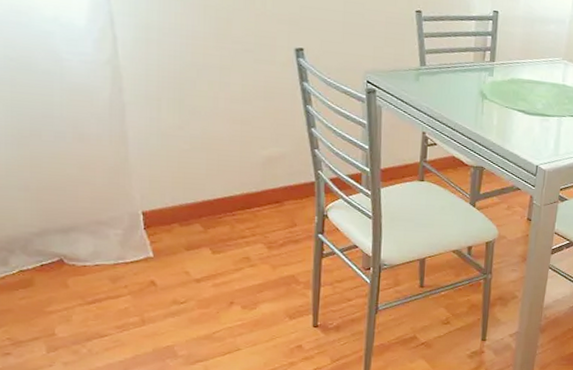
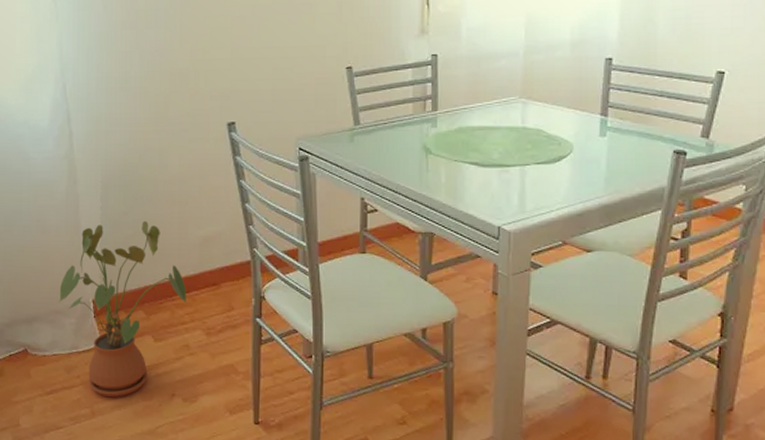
house plant: none [102,136,249,306] -> present [59,221,188,398]

